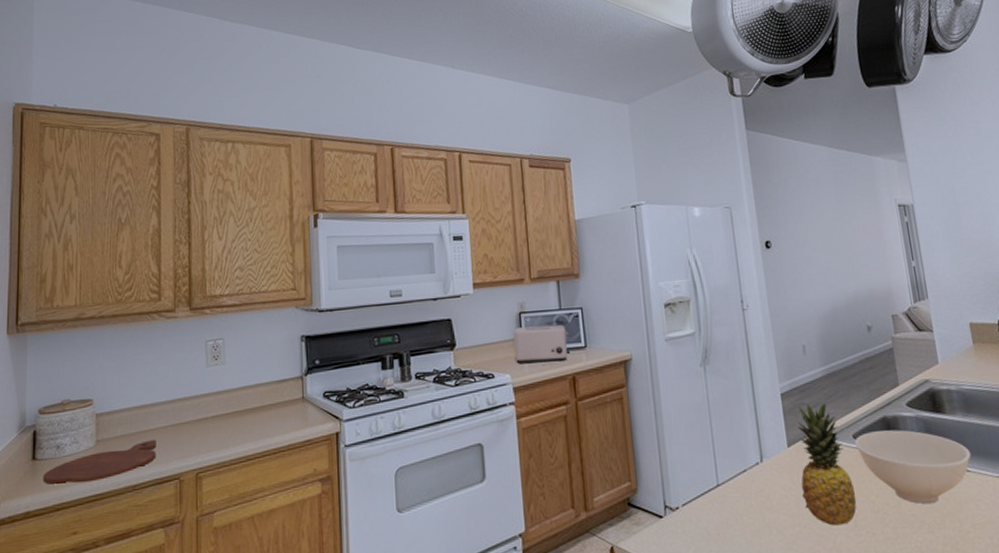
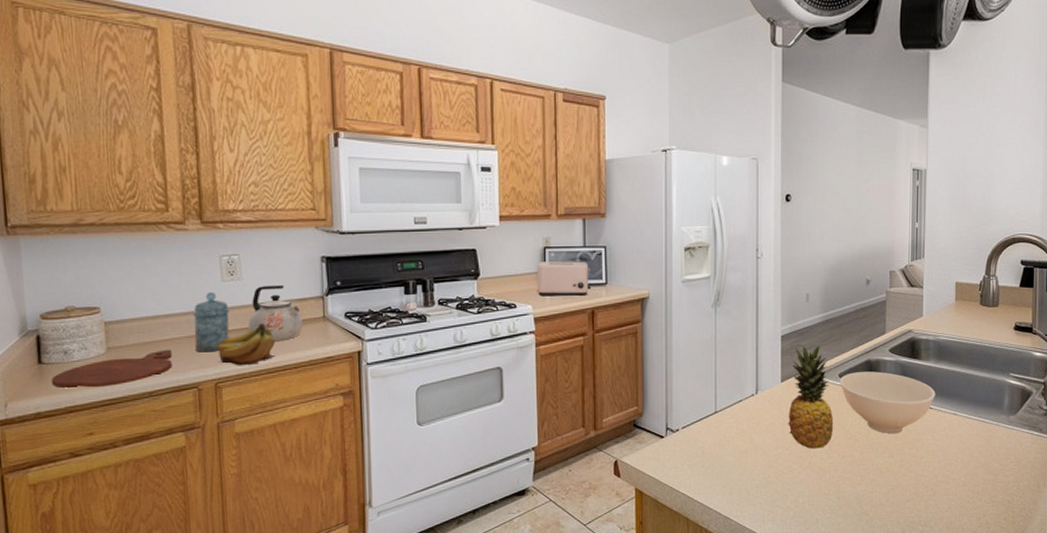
canister: none [178,378,214,441] -> present [193,292,231,353]
fruit: none [199,407,255,455] -> present [217,323,275,366]
kettle: none [229,367,282,427] -> present [247,285,303,342]

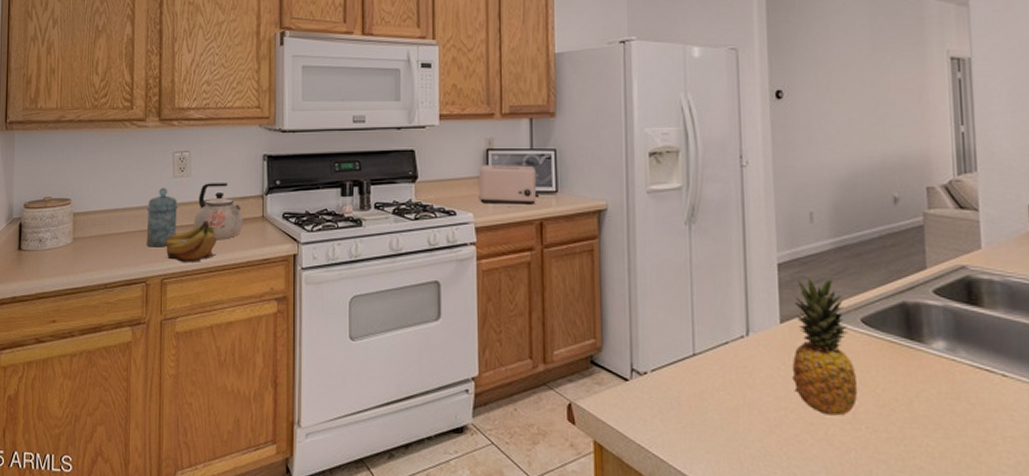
cutting board: present [51,349,173,388] -> none [27,242,126,276]
bowl: present [839,371,936,434] -> none [862,317,1011,407]

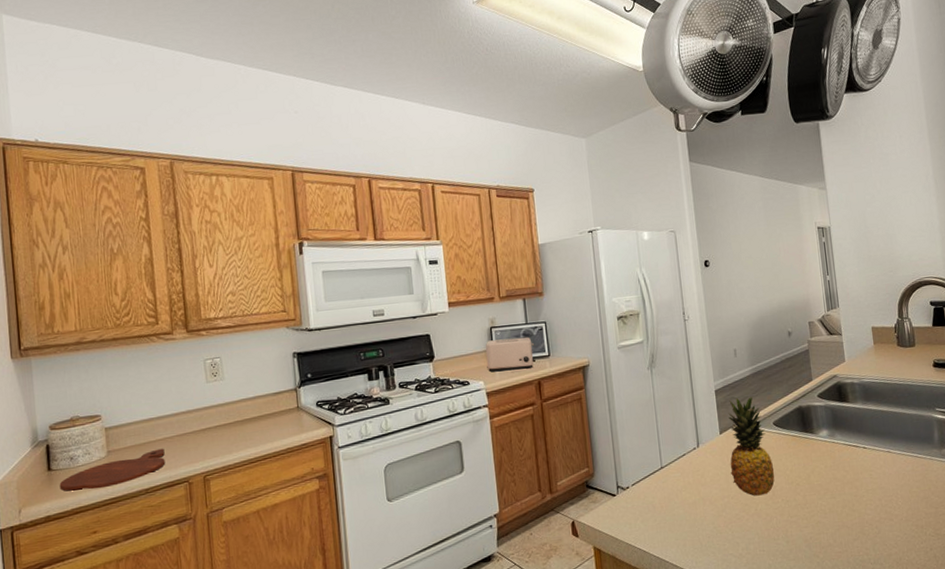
cutting board: none [27,242,126,276] -> present [59,448,166,491]
canister: present [146,188,179,247] -> none [182,393,215,449]
fruit: present [165,220,216,264] -> none [204,417,255,459]
kettle: present [193,183,243,240] -> none [230,381,280,434]

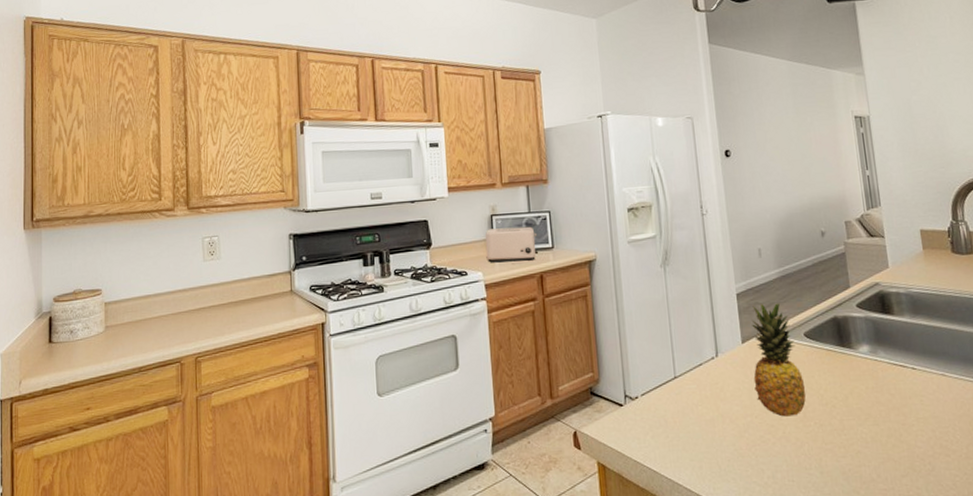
cutting board: present [59,448,166,491] -> none [58,326,160,365]

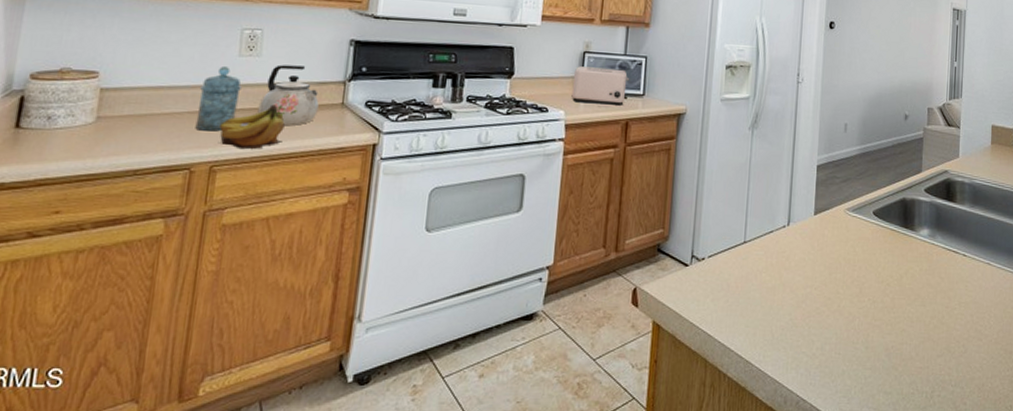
canister: none [178,272,210,329] -> present [195,67,243,132]
fruit: none [198,299,248,341] -> present [219,104,285,150]
kettle: none [225,262,272,316] -> present [257,64,319,126]
fruit: present [751,303,807,417] -> none [819,177,866,291]

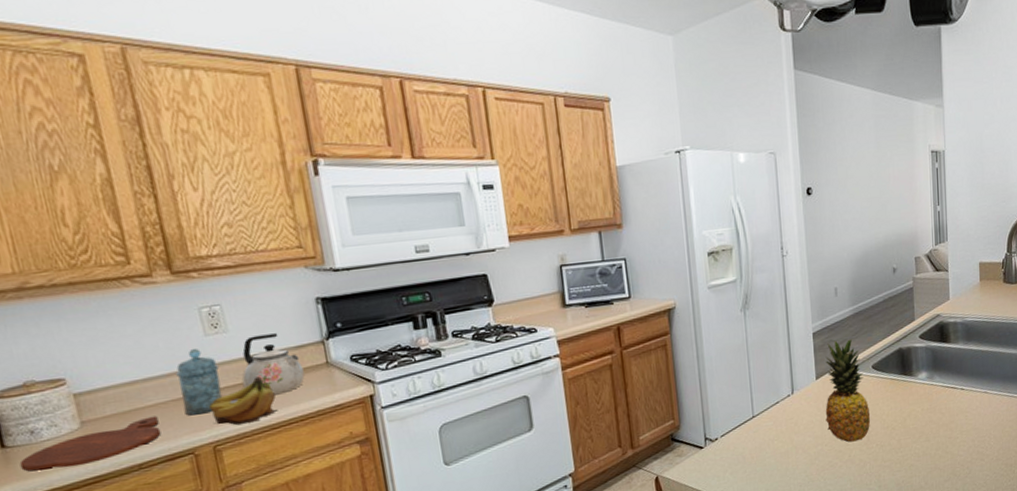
cutting board: none [25,124,169,161] -> present [19,416,161,472]
toaster: present [571,66,630,105] -> none [555,276,613,317]
fruit: none [819,177,866,291] -> present [825,339,871,442]

